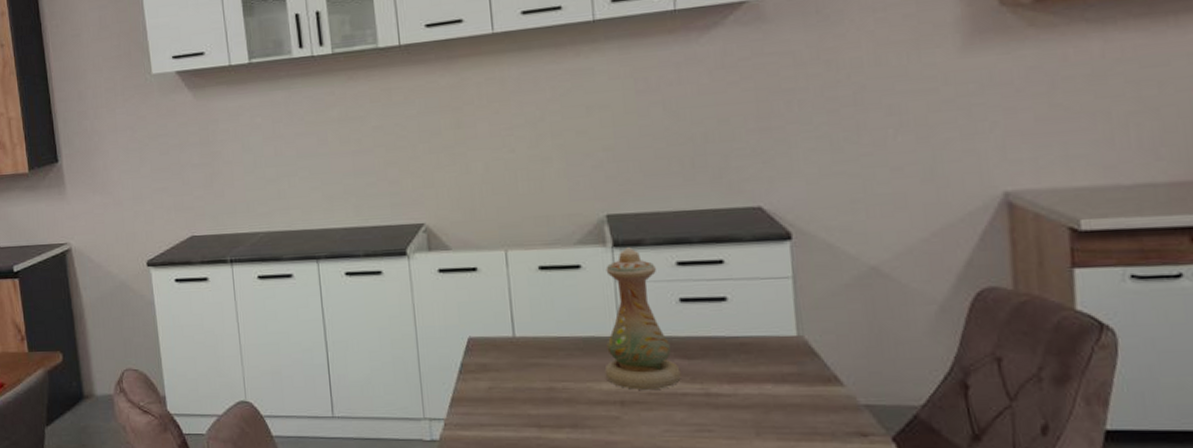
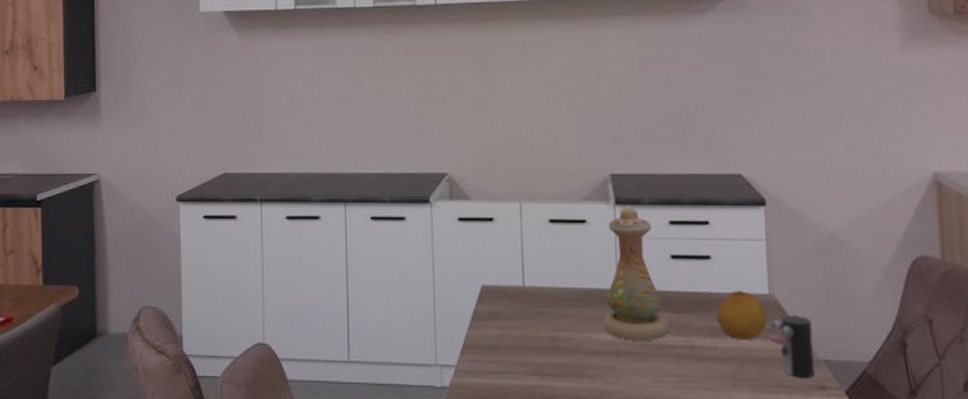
fruit: none [734,332,795,385] -> present [716,290,767,339]
cup: none [797,357,855,424] -> present [768,314,815,378]

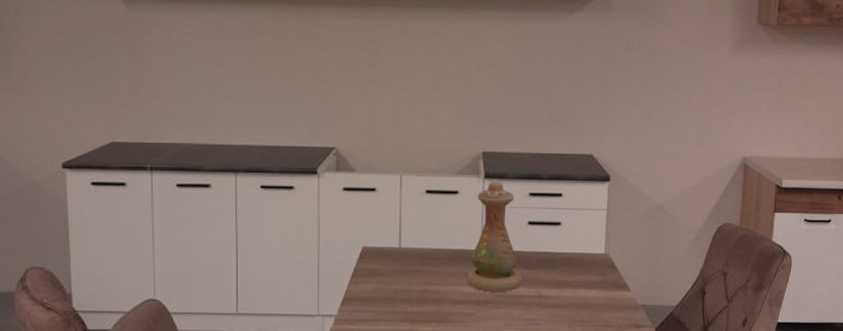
fruit: present [716,290,767,339] -> none [561,250,601,290]
cup: present [768,314,815,378] -> none [600,270,636,319]

